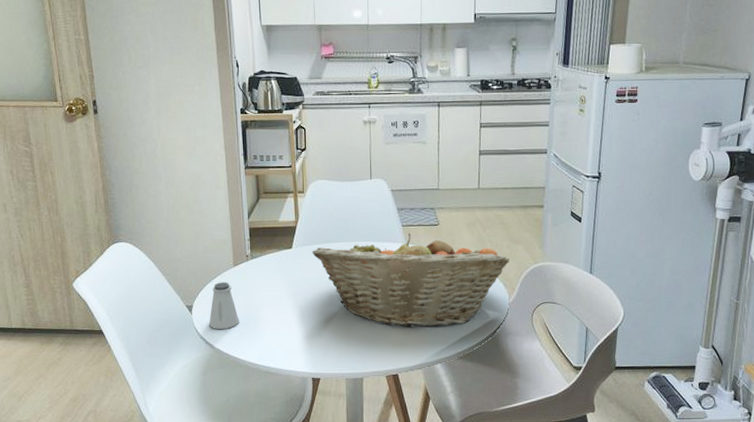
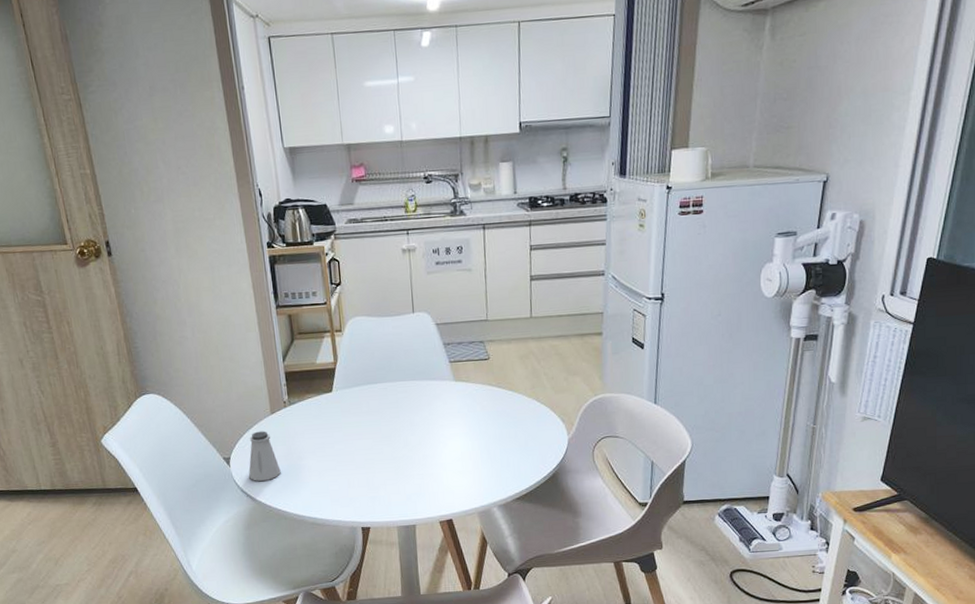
fruit basket: present [312,233,510,328] -> none [354,370,567,471]

